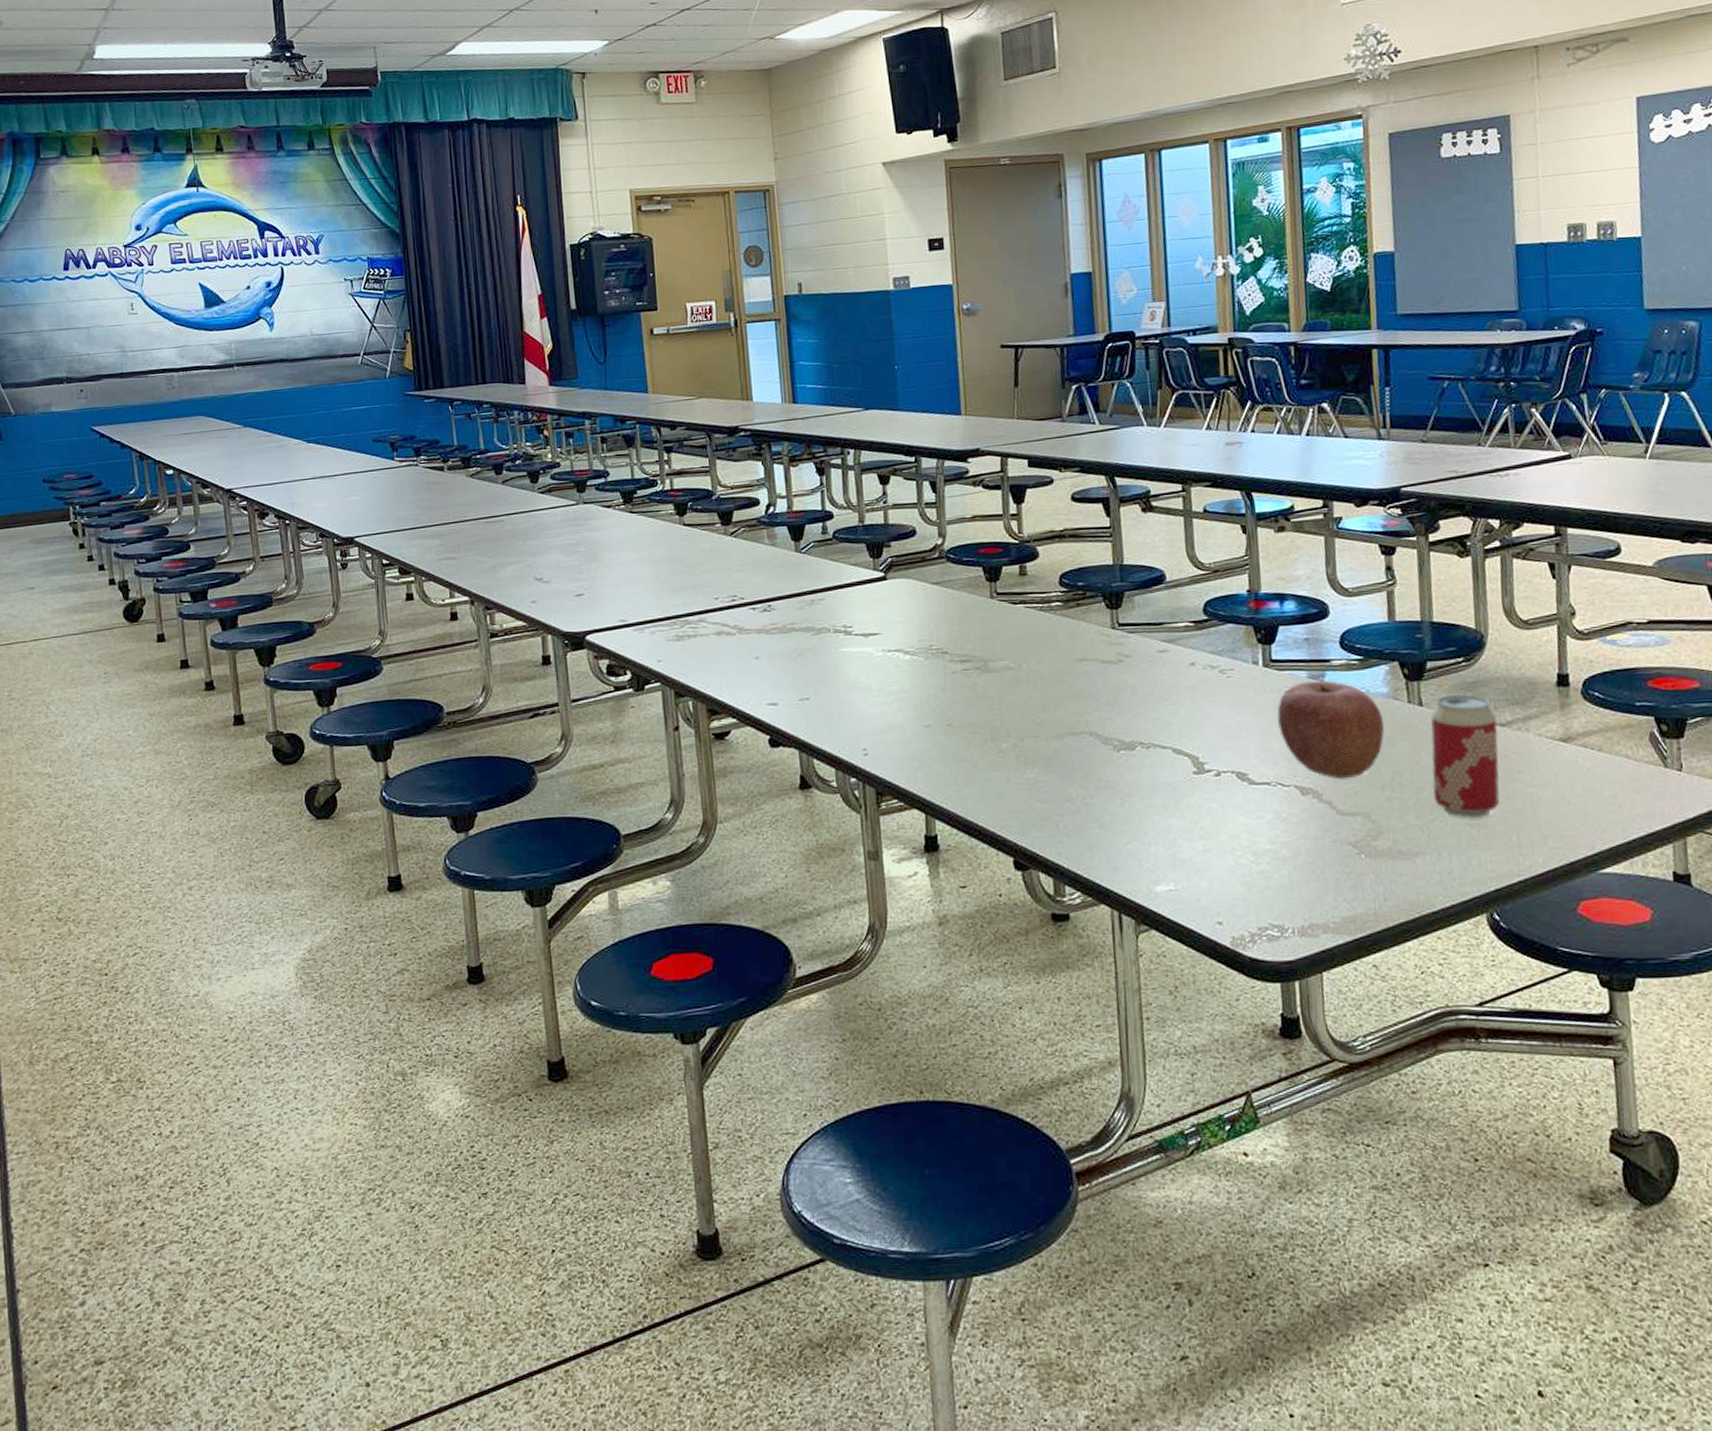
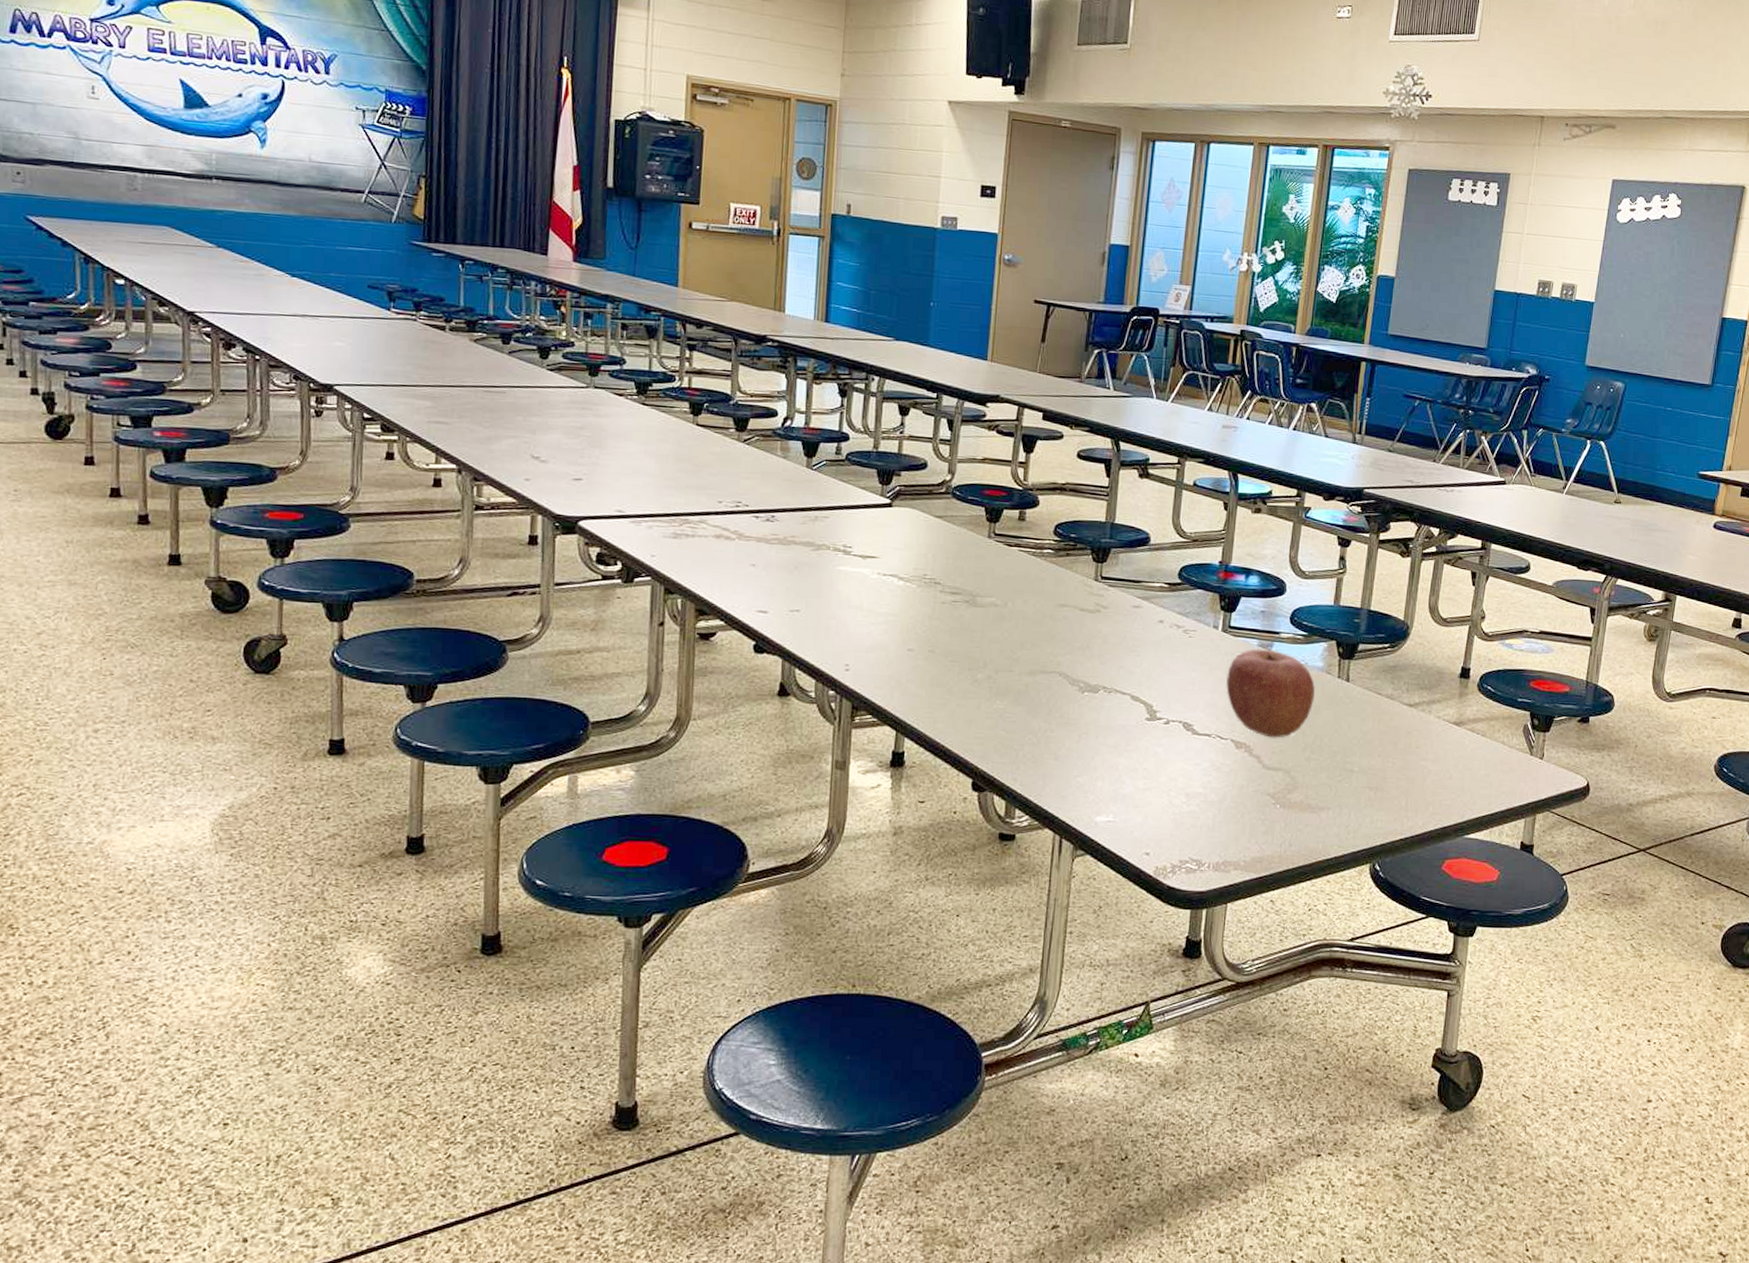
beverage can: present [1430,694,1500,818] -> none [1344,674,1407,782]

